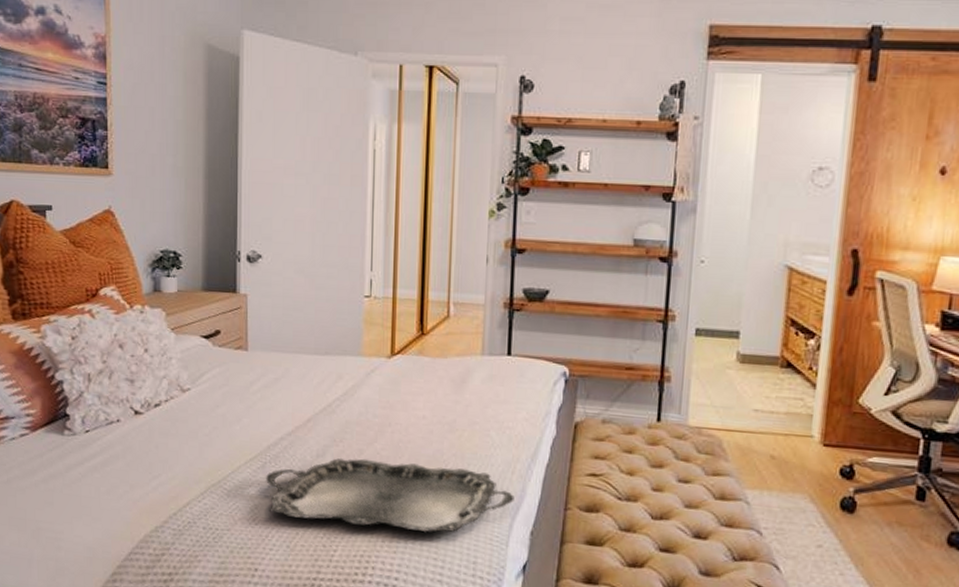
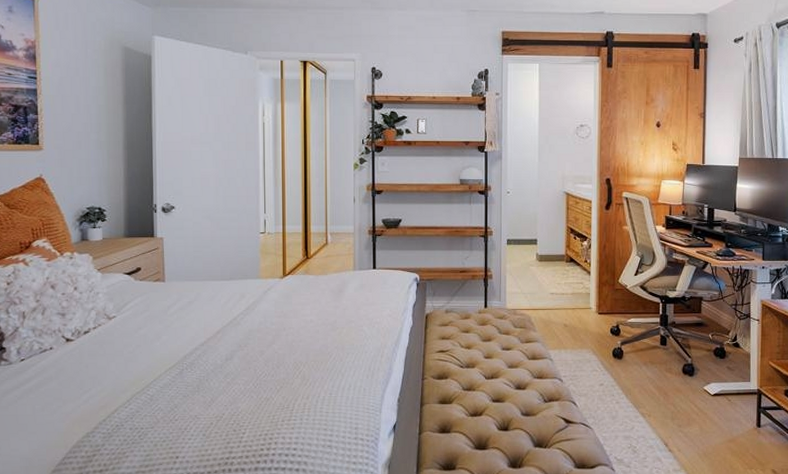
serving tray: present [266,458,515,533] -> none [184,357,384,411]

